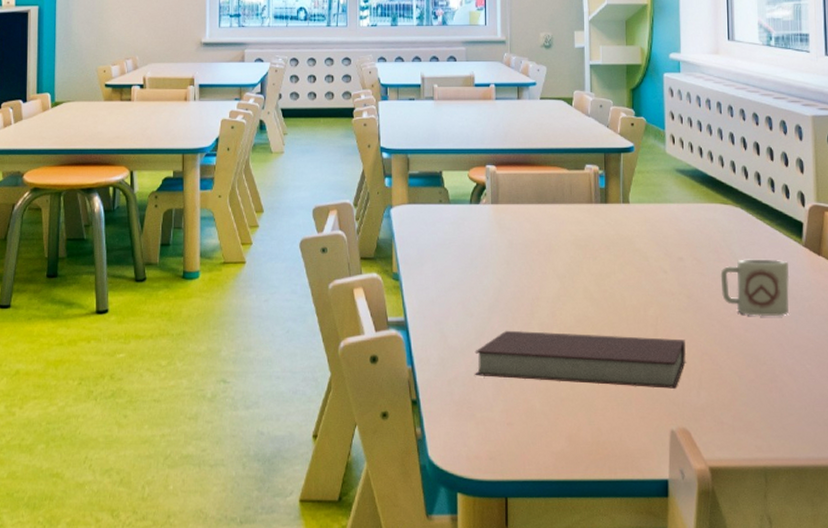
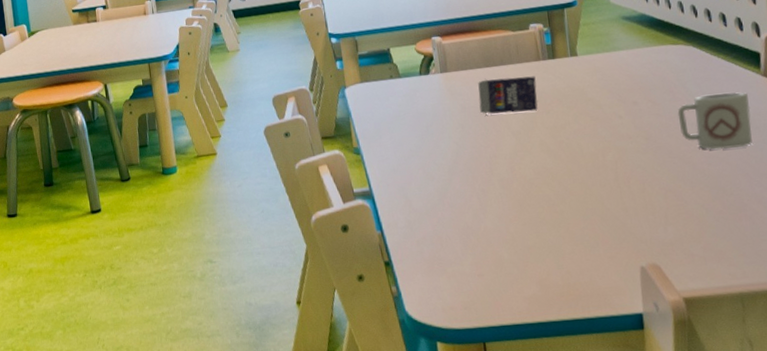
notebook: present [475,330,686,389] -> none [439,180,650,234]
crayon box: none [527,215,586,256] -> present [478,76,538,116]

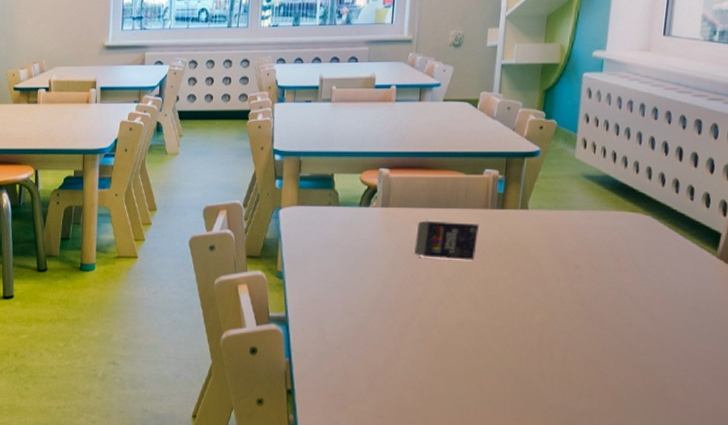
cup: present [677,92,752,150] -> none [618,269,697,328]

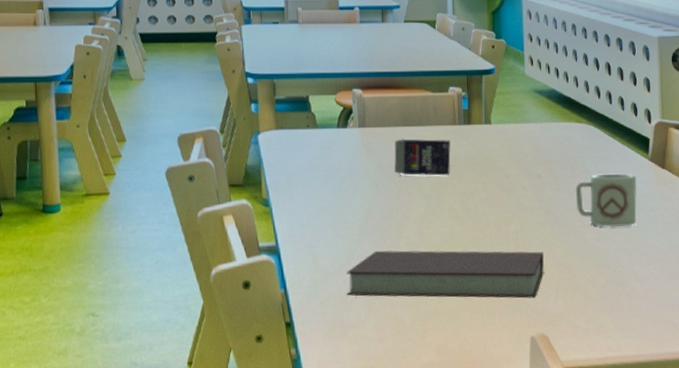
notebook: none [350,329,571,394] -> present [346,250,544,298]
cup: none [618,269,697,328] -> present [575,173,637,227]

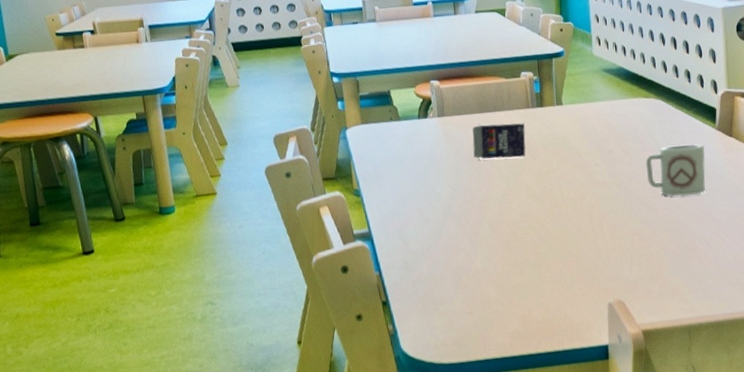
notebook: present [346,250,544,298] -> none [434,223,619,275]

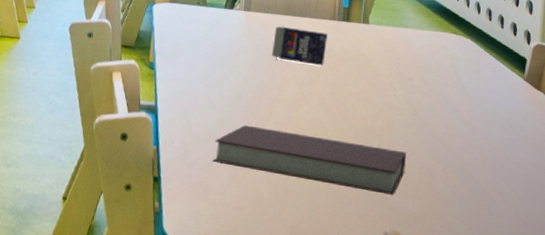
notebook: none [434,223,619,275] -> present [212,124,406,195]
cup: present [645,144,706,197] -> none [445,85,509,141]

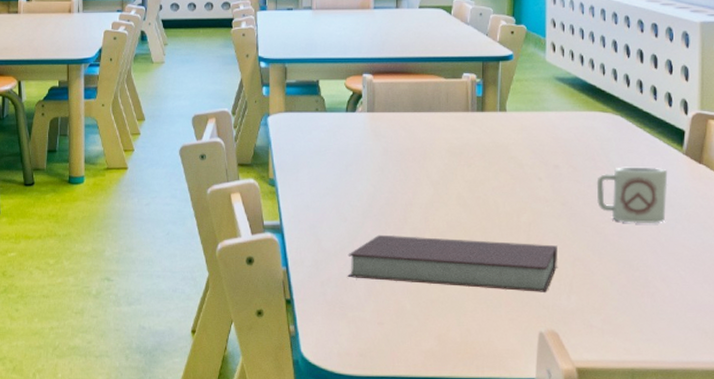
crayon box: present [272,25,328,66] -> none [402,123,462,163]
cup: none [445,85,509,141] -> present [596,167,668,223]

